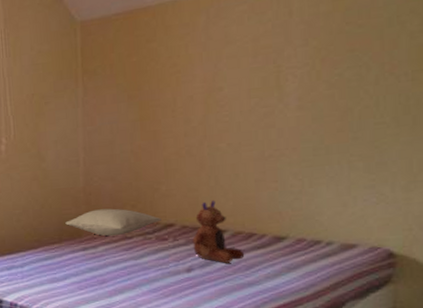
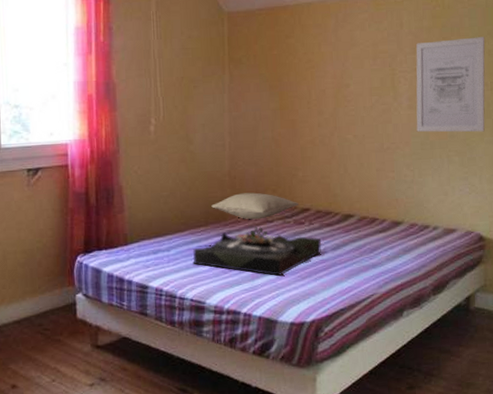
serving tray: none [47,242,188,293] -> present [192,226,322,276]
toy: present [192,200,245,263] -> none [325,186,369,246]
wall art: none [307,16,407,136] -> present [416,37,485,132]

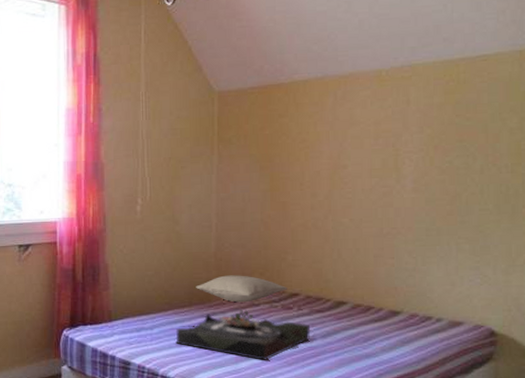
wall art: present [416,37,485,132] -> none [421,114,507,218]

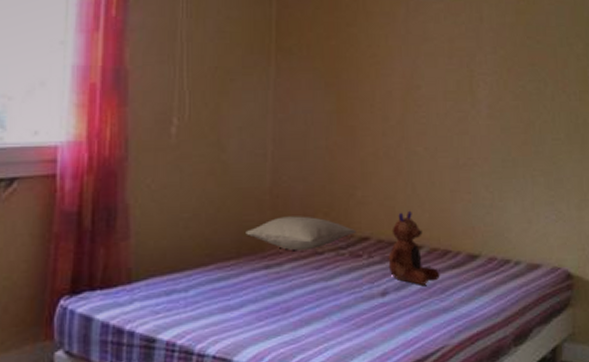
serving tray: present [175,309,311,360] -> none [218,259,383,324]
toy: none [316,272,363,334] -> present [388,210,440,285]

